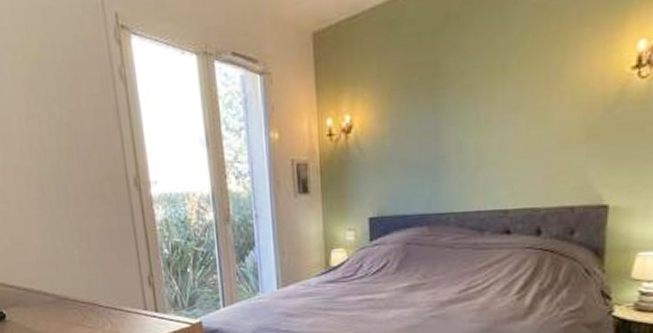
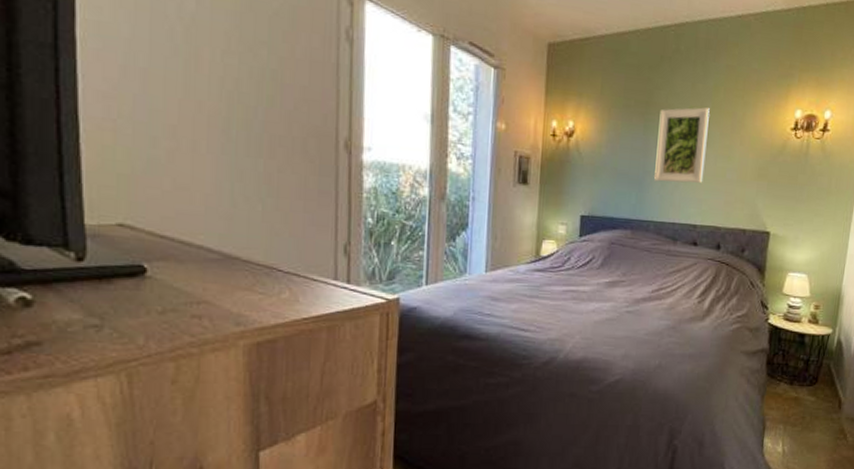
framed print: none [450,65,514,166] -> present [654,107,710,184]

